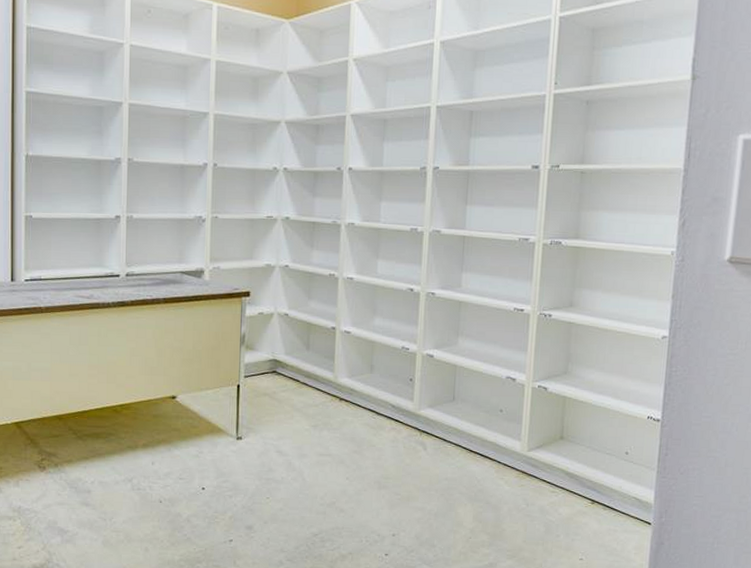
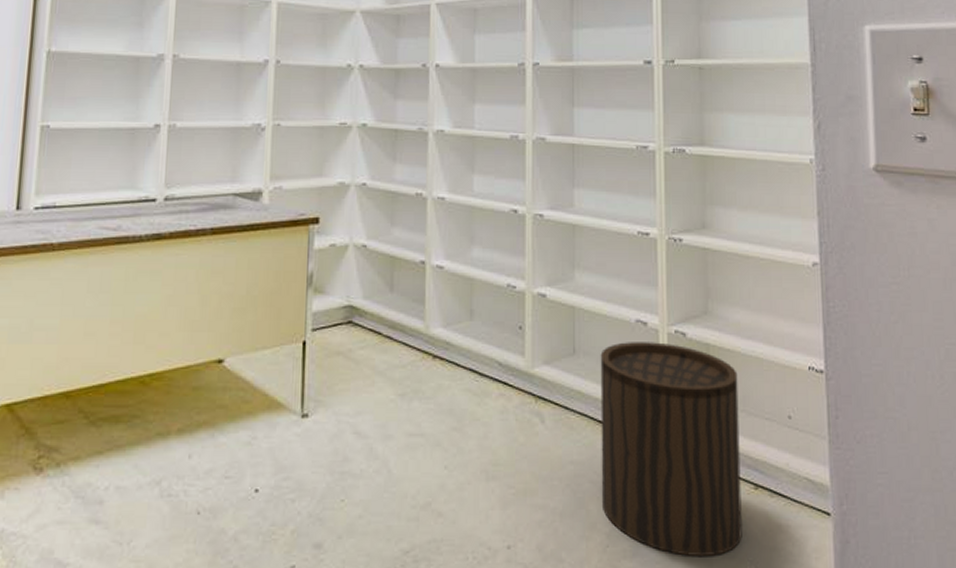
stool: none [468,393,587,549] -> present [600,342,742,557]

